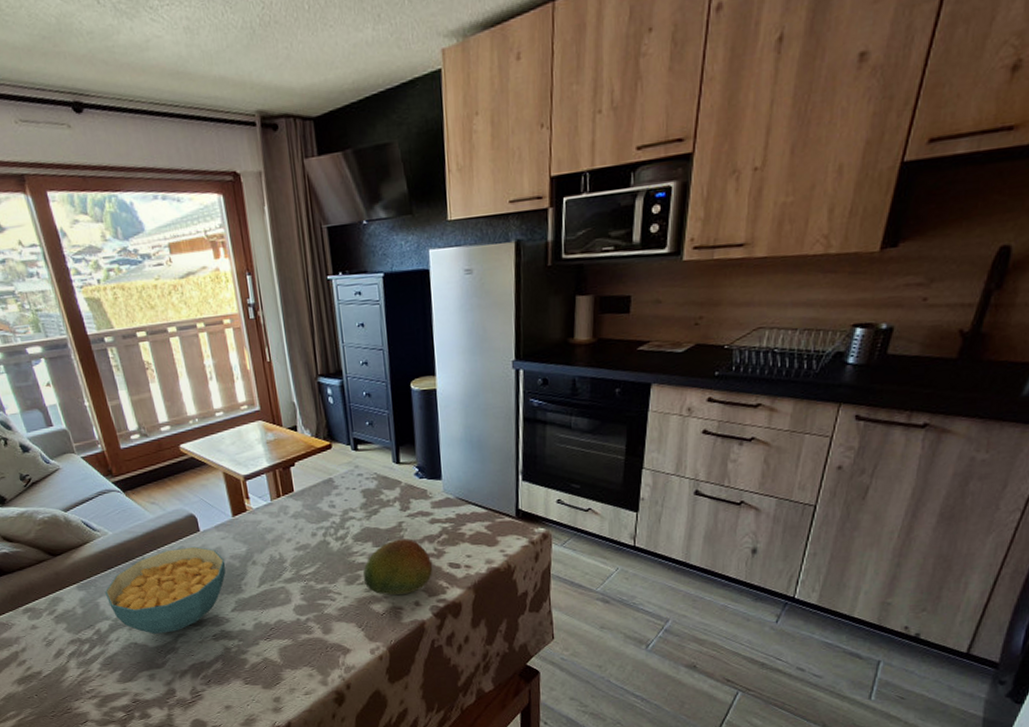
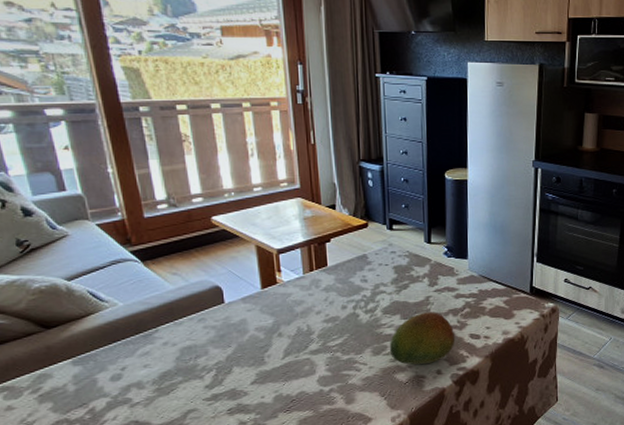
cereal bowl: present [104,546,226,634] -> none [106,318,249,411]

